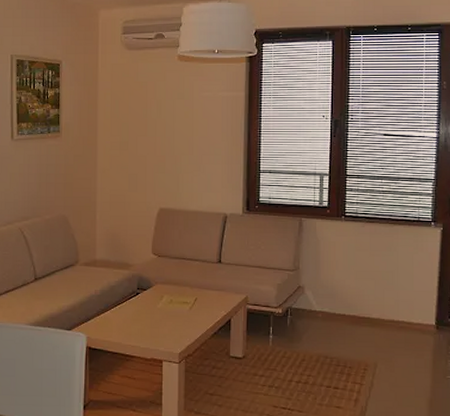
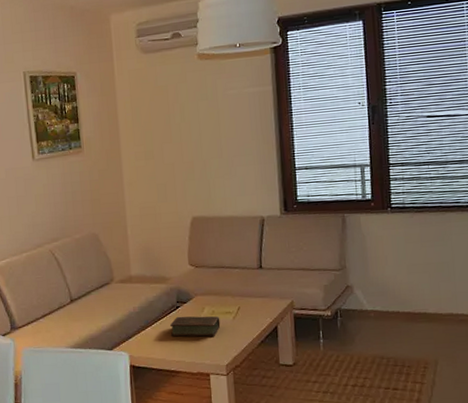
book: none [129,302,177,324] -> present [170,316,221,337]

